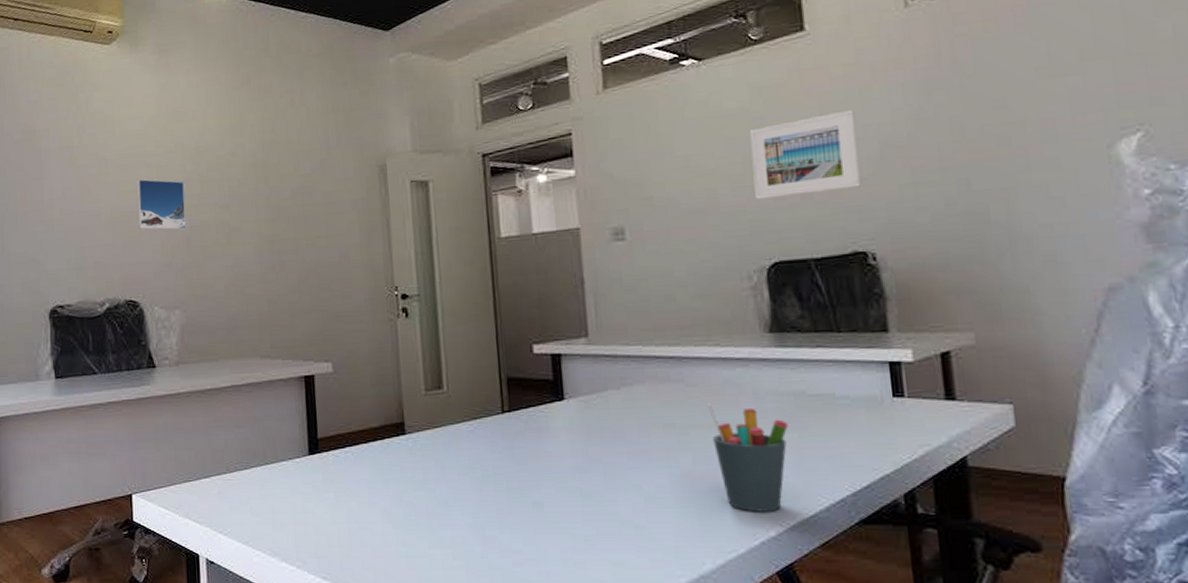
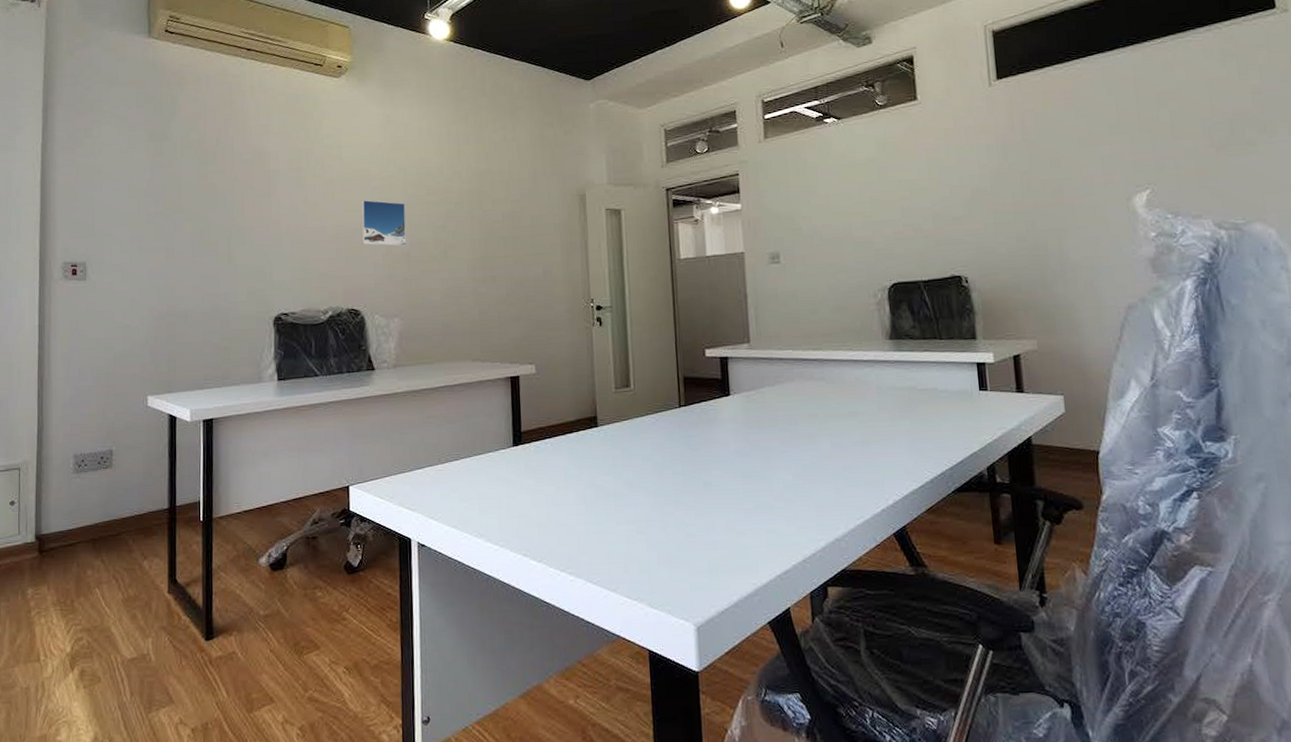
pen holder: present [706,403,788,512] -> none [842,397,903,485]
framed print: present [749,110,860,200] -> none [876,164,957,233]

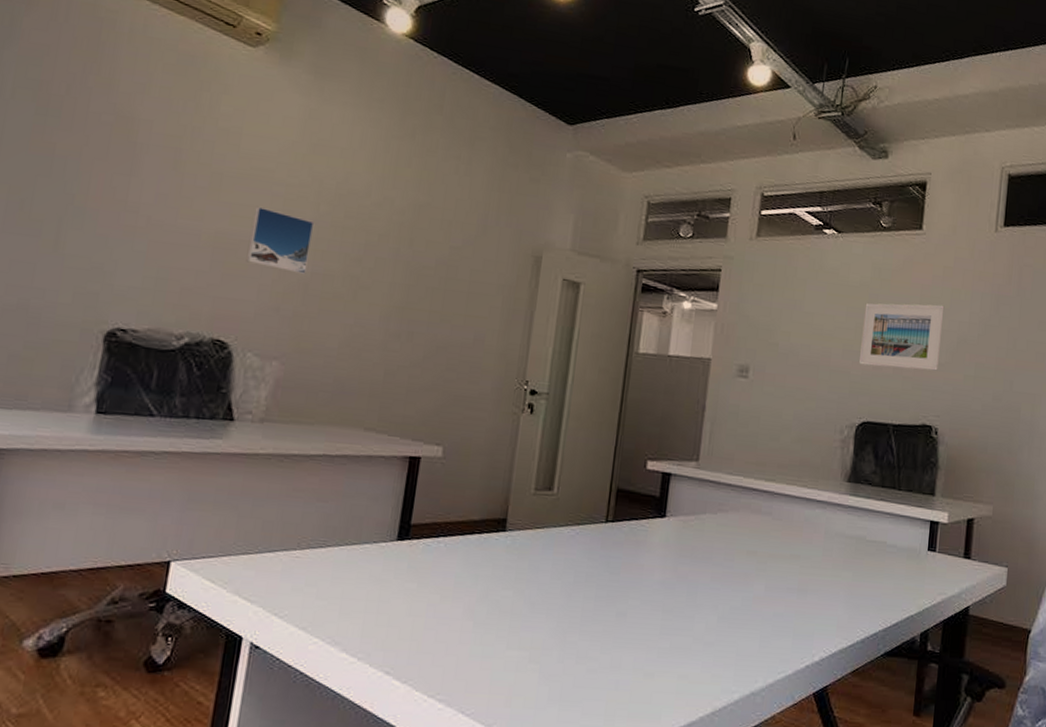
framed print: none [876,164,957,233] -> present [859,303,945,371]

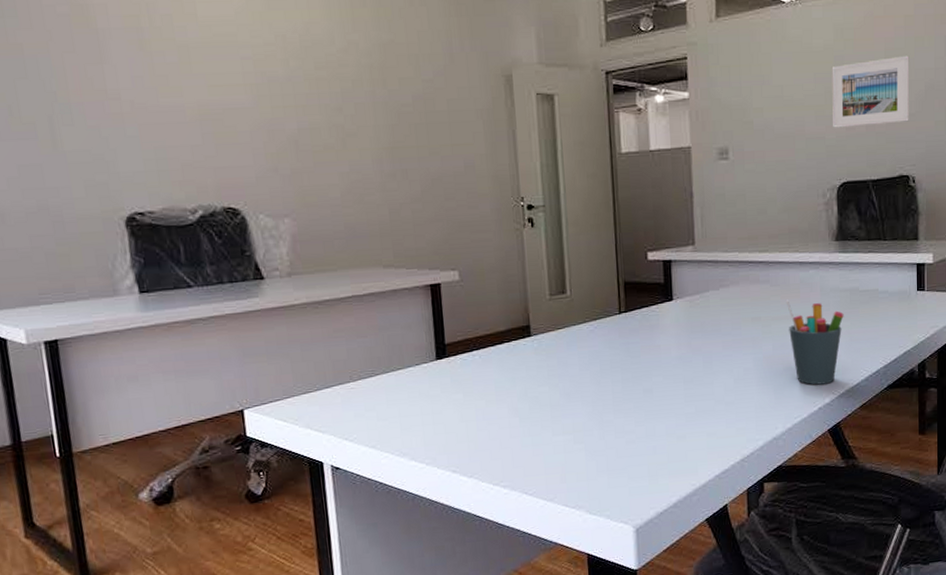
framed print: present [246,206,315,274] -> none [228,72,293,132]
pen holder: none [785,537,847,640] -> present [785,299,844,385]

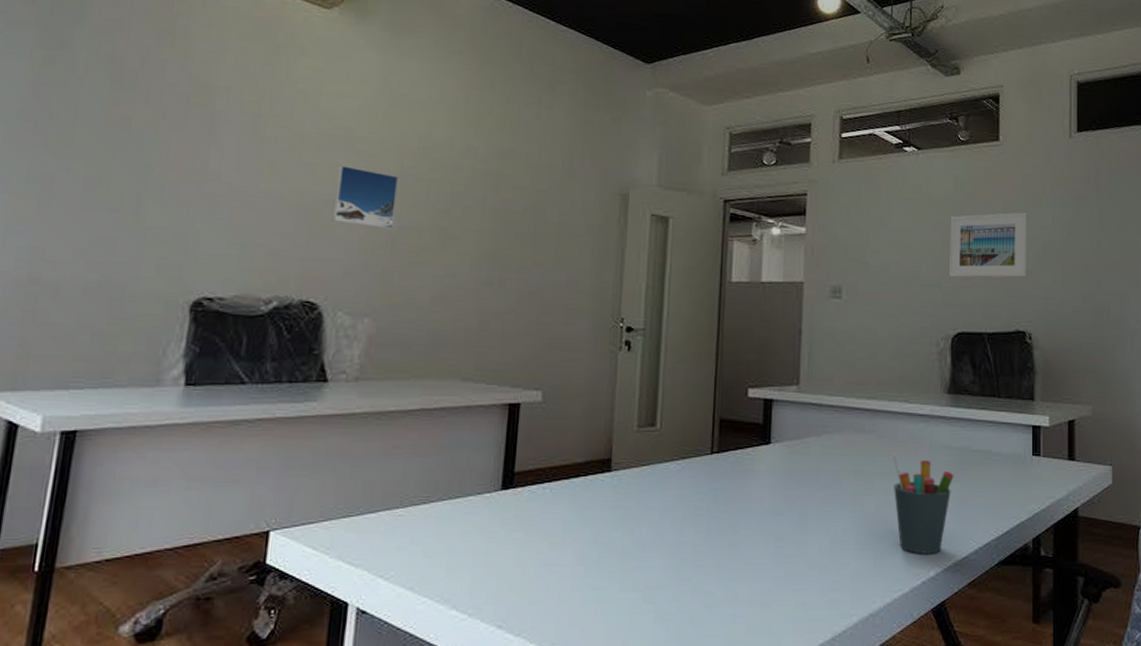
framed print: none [228,72,293,132] -> present [332,164,399,229]

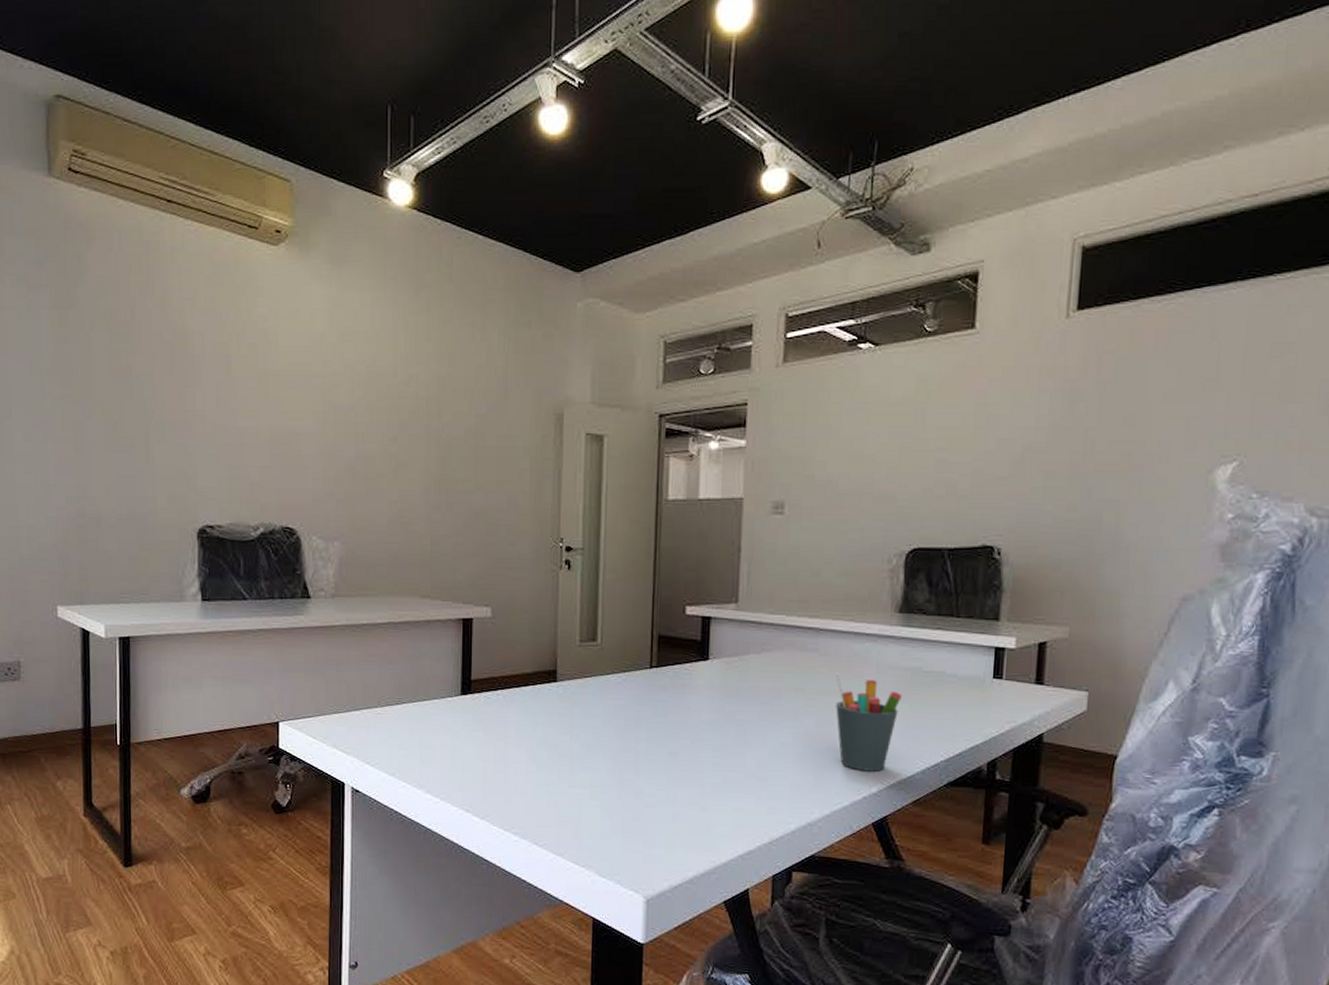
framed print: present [332,164,399,229] -> none [299,399,352,458]
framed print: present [949,212,1027,277] -> none [906,411,1005,488]

